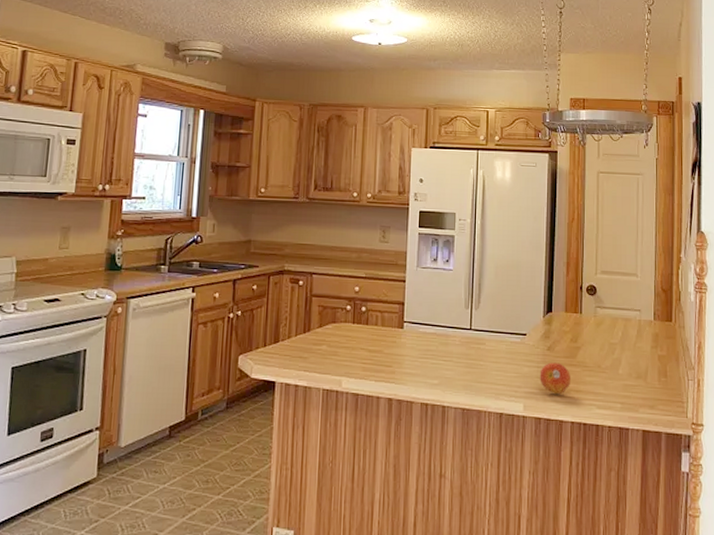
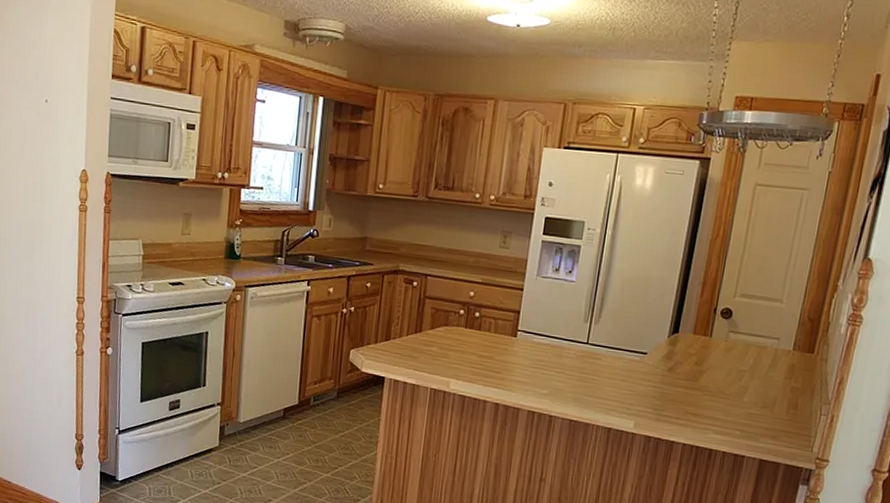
fruit: present [540,362,572,395] -> none [655,383,690,416]

